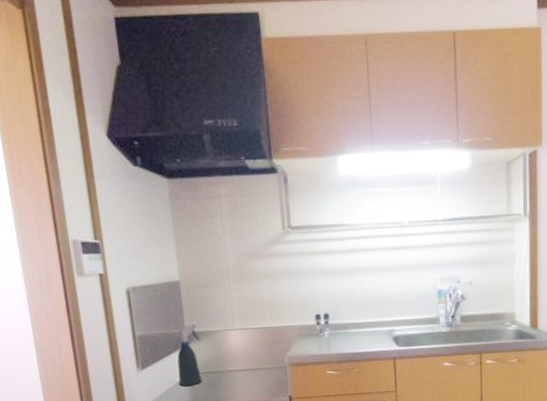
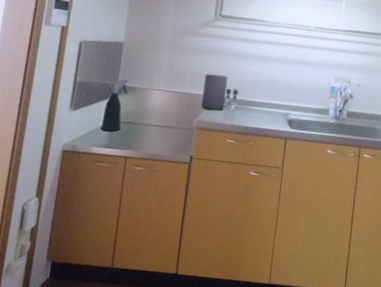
canister: none [286,299,317,343] -> present [201,74,228,111]

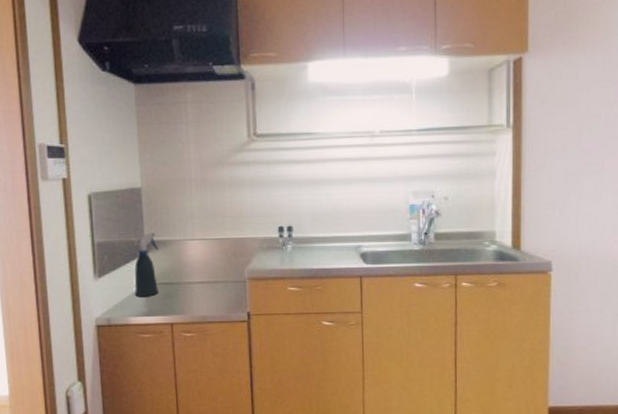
canister: present [201,74,228,111] -> none [248,211,279,256]

